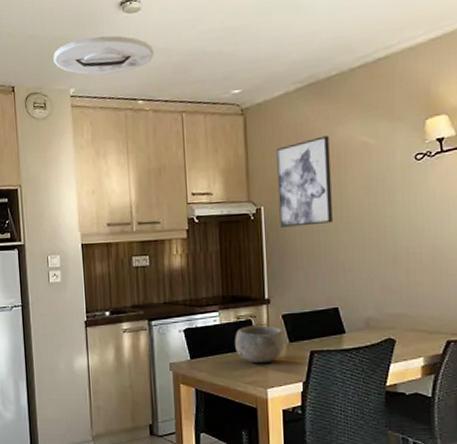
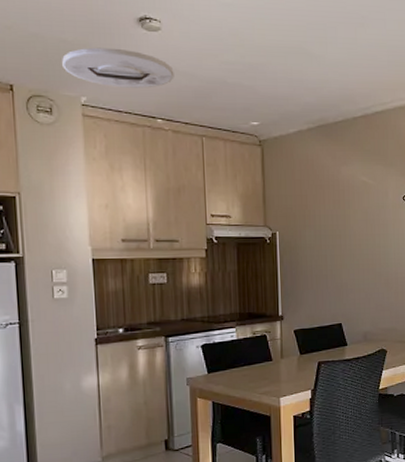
bowl: present [235,325,285,364] -> none [251,340,296,375]
wall art: present [276,136,333,228] -> none [290,173,338,252]

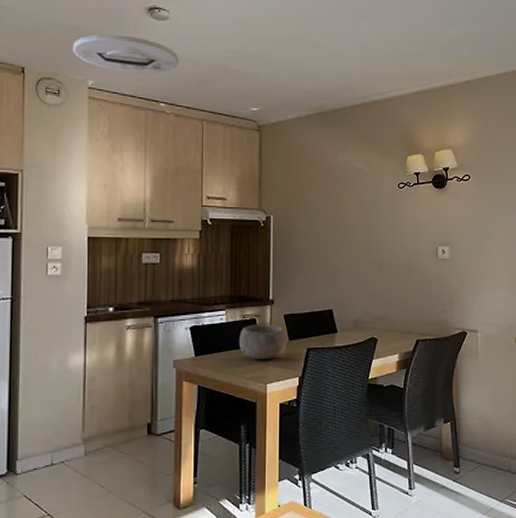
bowl: none [251,340,296,375] -> present [239,324,285,360]

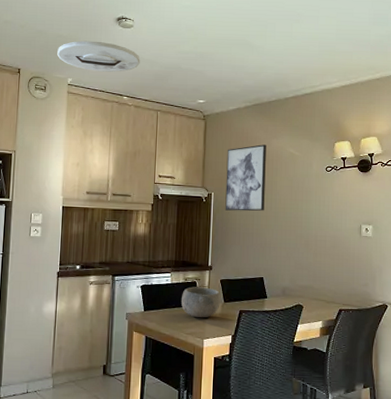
wall art: none [286,159,332,236] -> present [225,144,266,212]

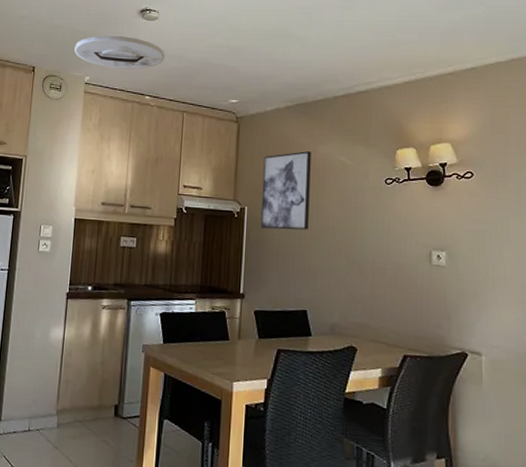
bowl: present [181,287,221,318] -> none [207,317,254,356]

